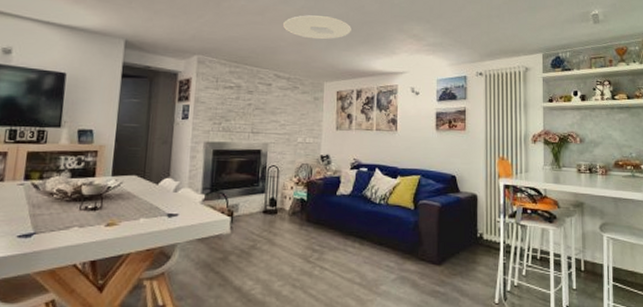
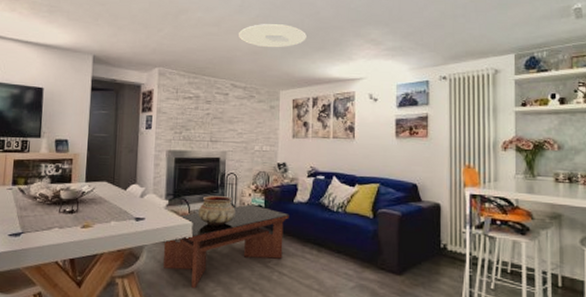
coffee table: none [198,197,332,288] -> present [163,204,289,289]
ceramic pot: none [236,189,277,221] -> present [197,195,236,227]

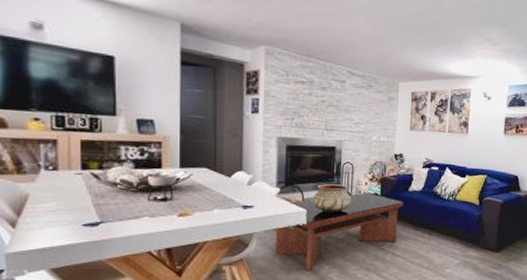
ceiling light: present [239,24,307,48] -> none [357,9,428,38]

